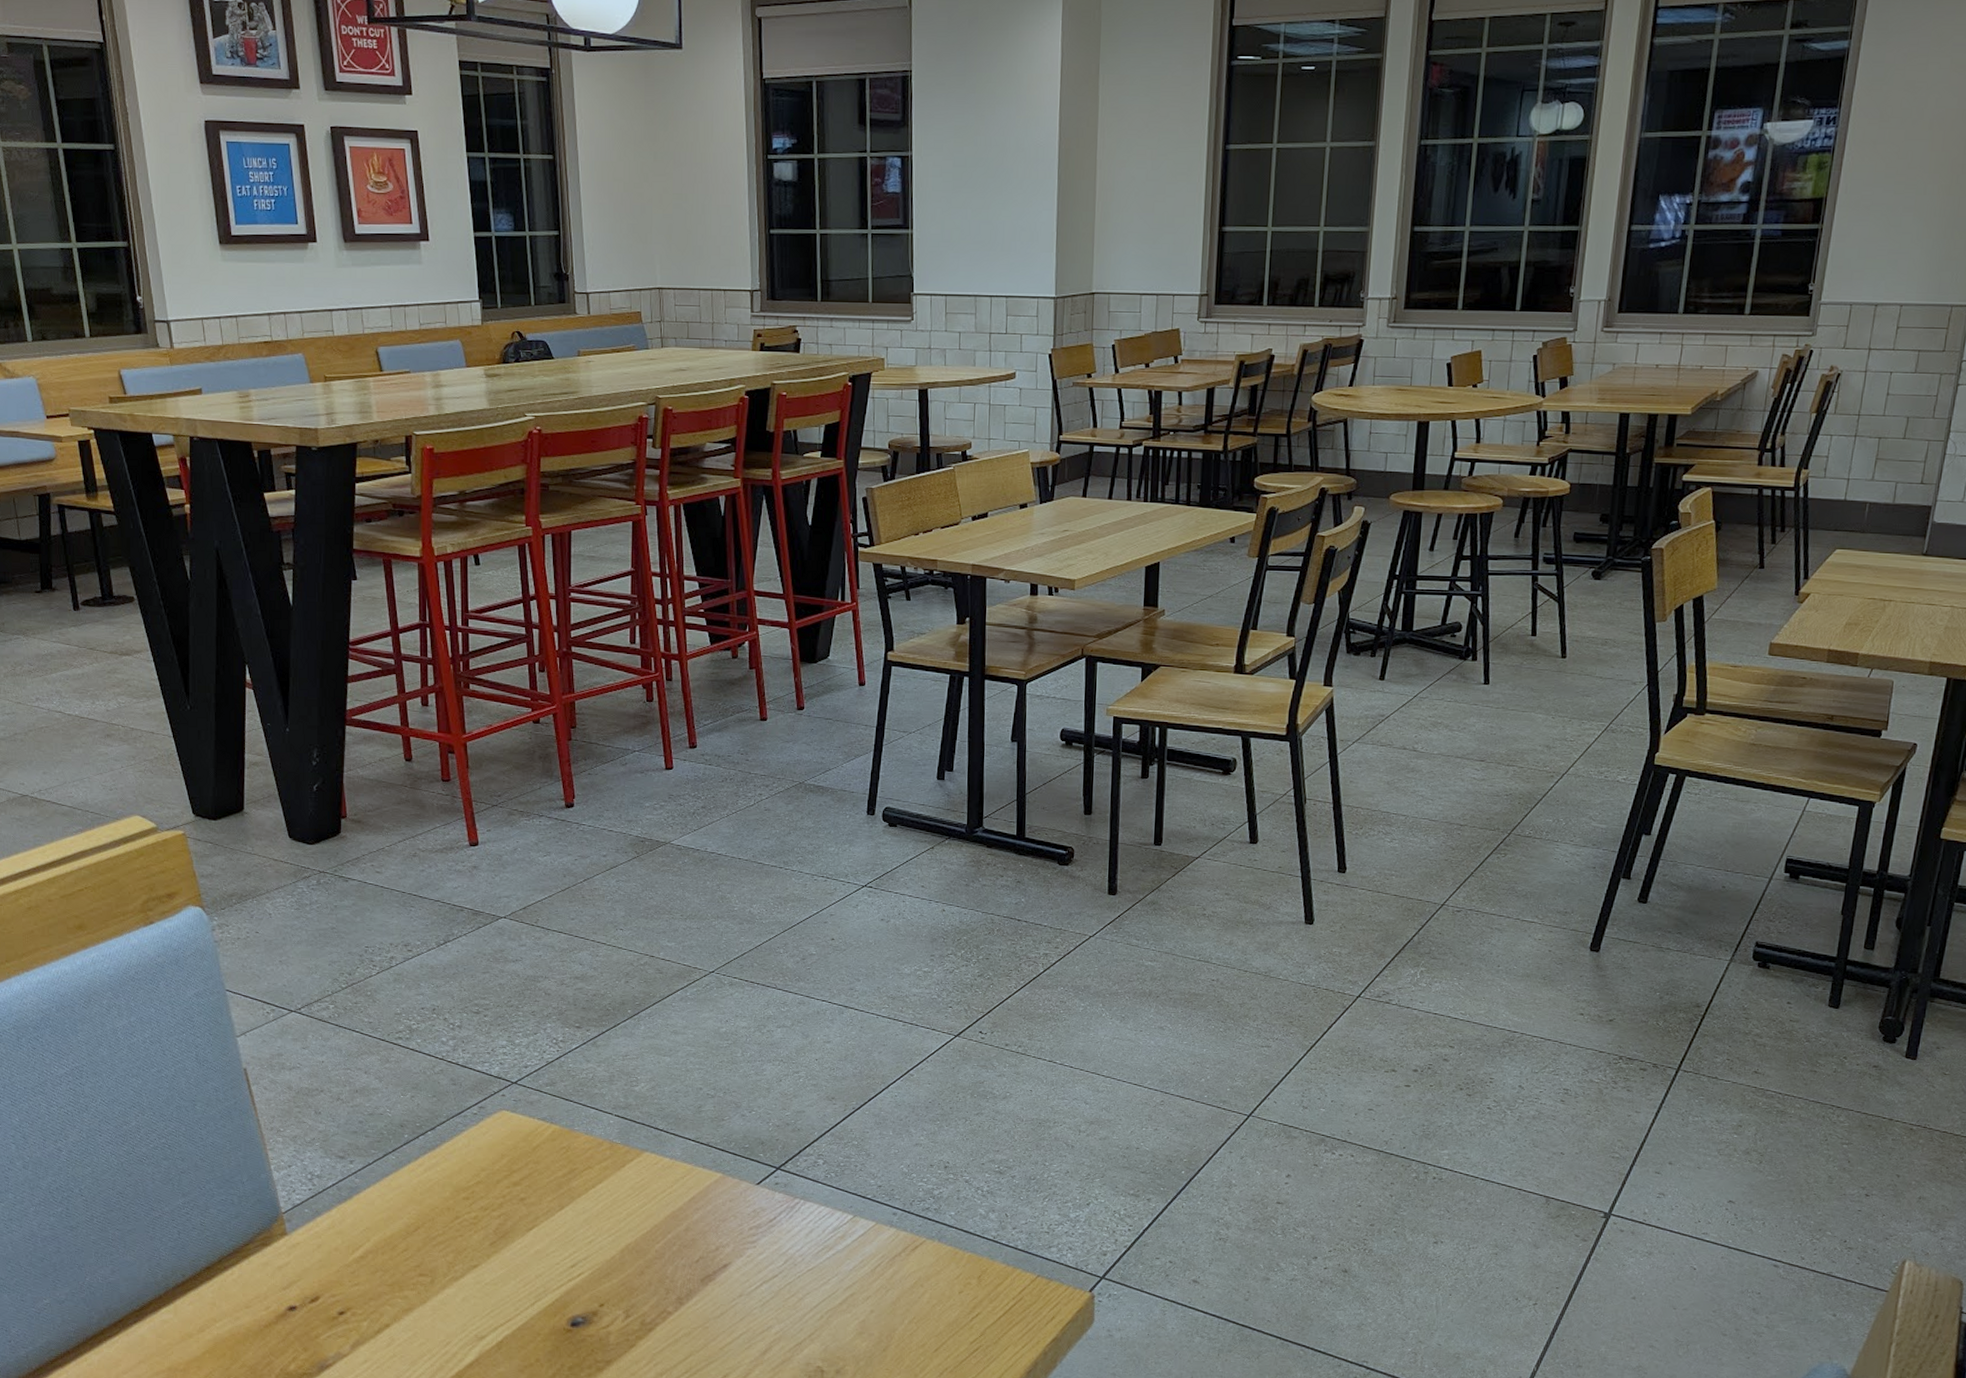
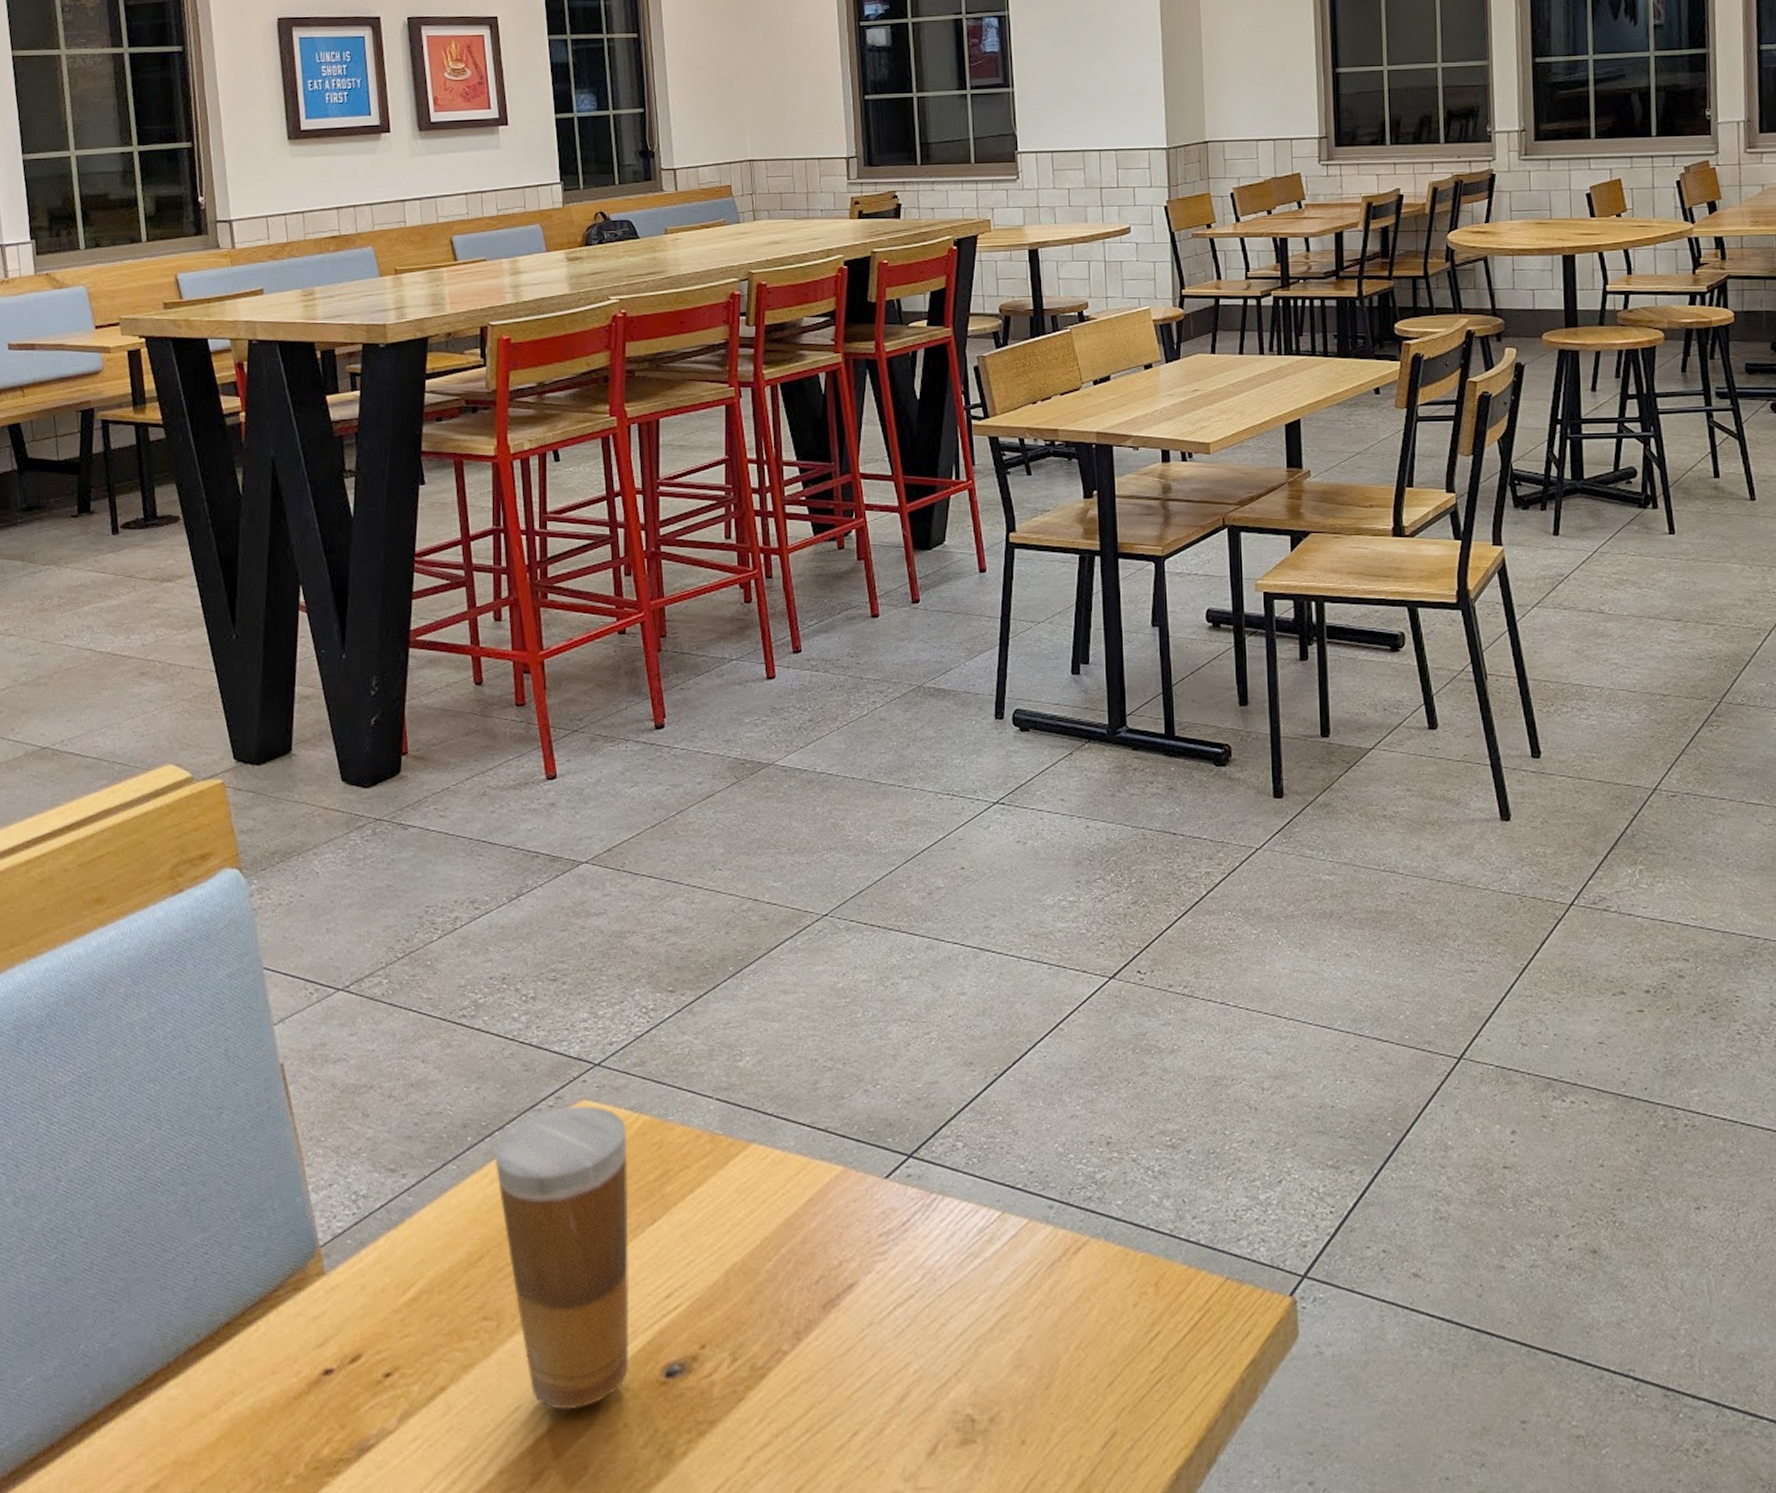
beverage cup: none [428,1114,541,1347] -> present [494,1106,630,1410]

